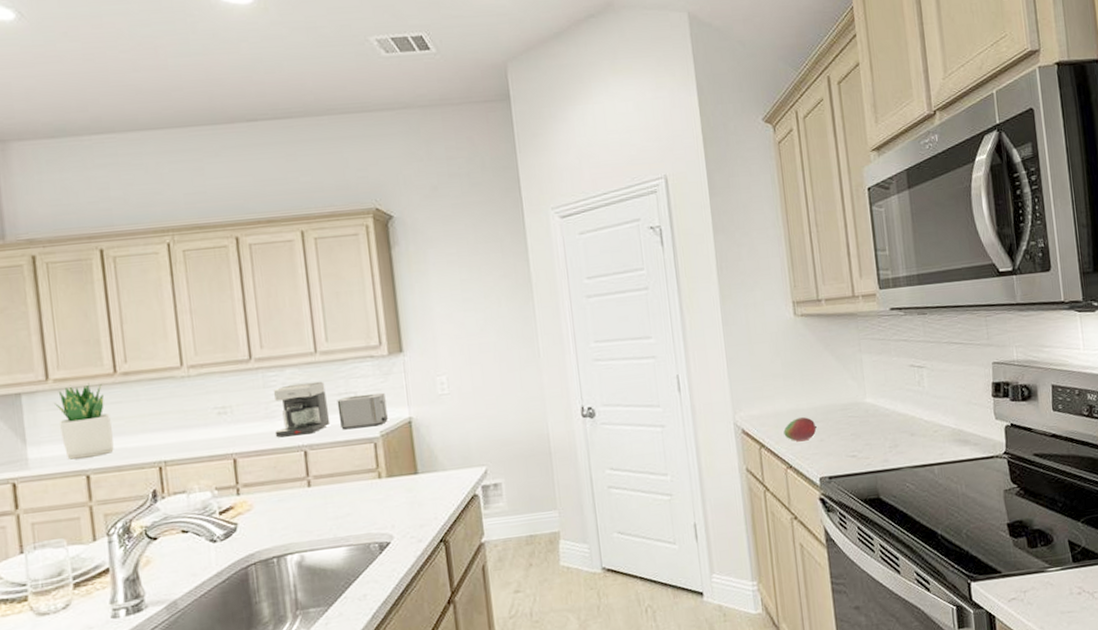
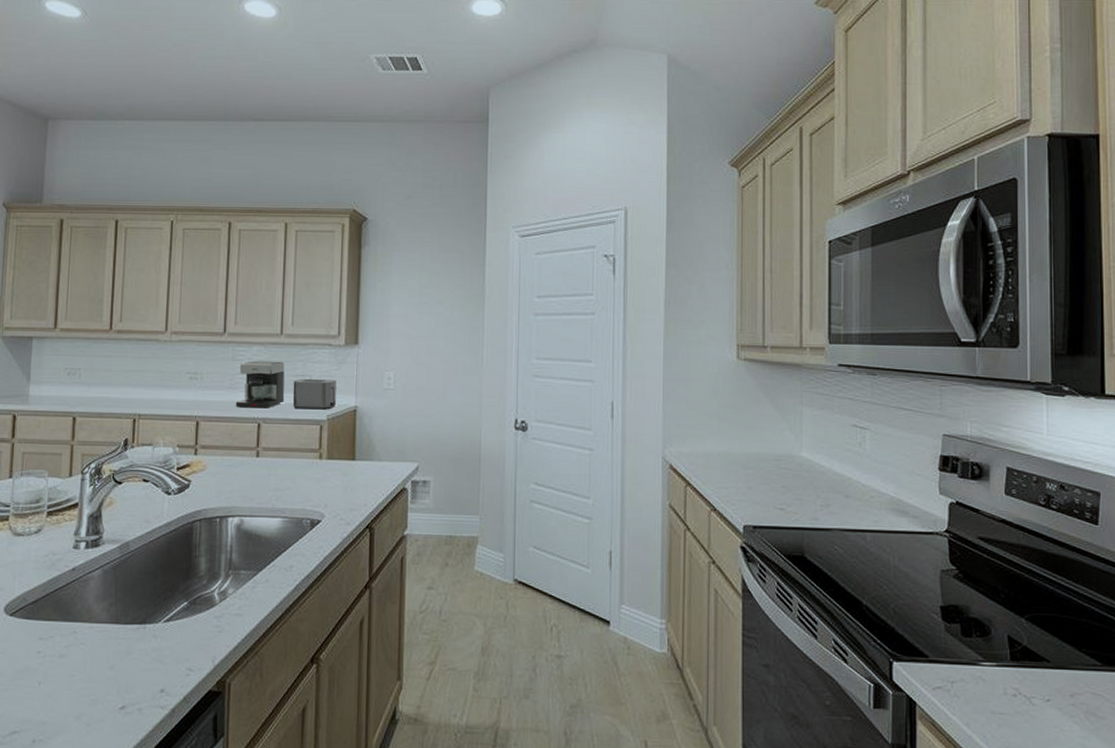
planter: present [54,382,114,460] -> none [58,335,101,402]
fruit: present [783,417,817,442] -> none [712,462,746,486]

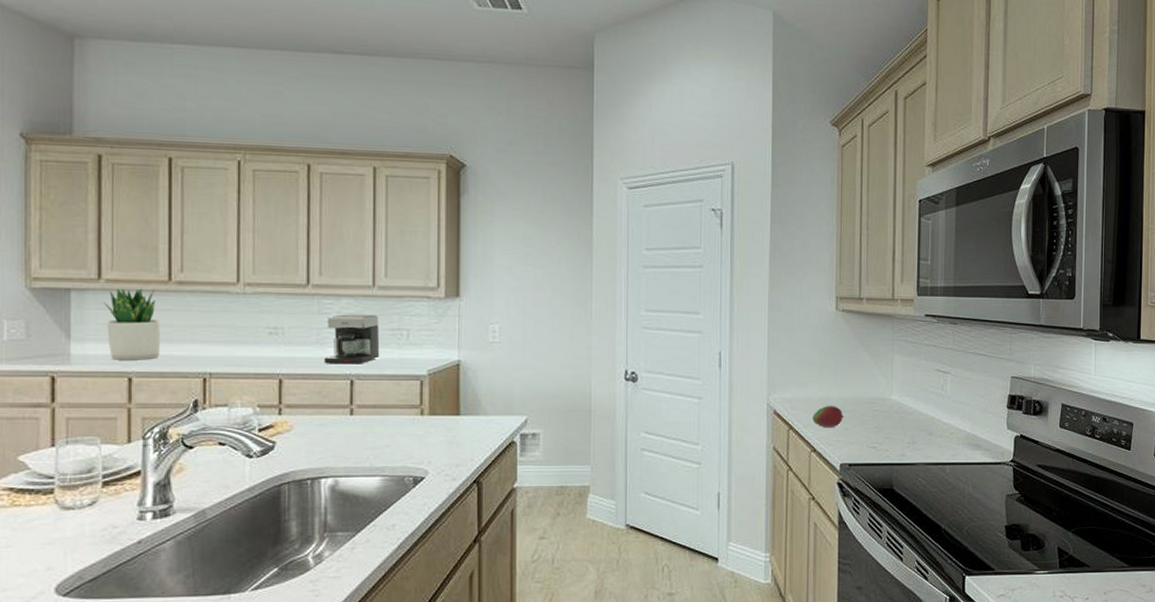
planter: none [58,335,101,402] -> present [104,286,161,360]
toaster: present [292,378,338,410] -> none [389,332,438,365]
fruit: none [712,462,746,486] -> present [812,406,843,428]

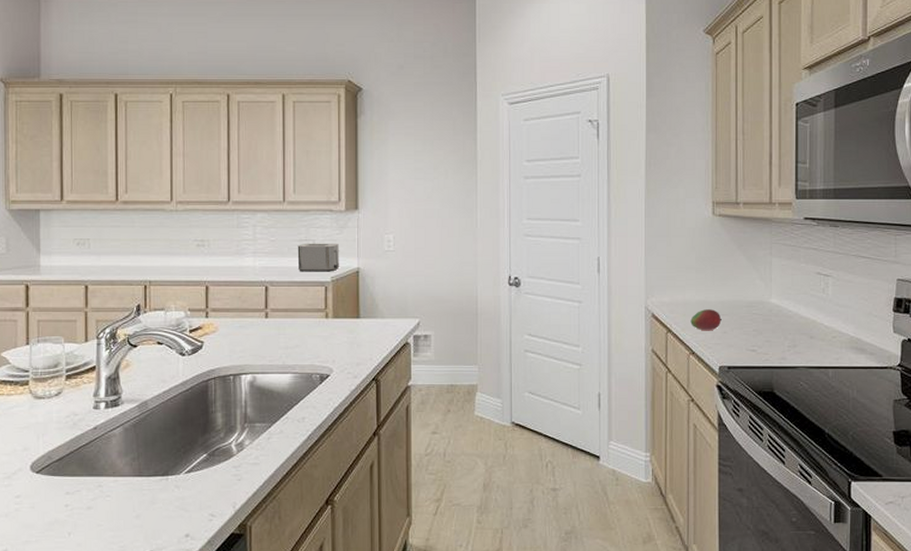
planter: present [104,286,161,360] -> none [66,207,111,270]
coffee maker: present [323,314,380,364] -> none [242,227,290,272]
toaster: none [389,332,438,365] -> present [297,243,340,272]

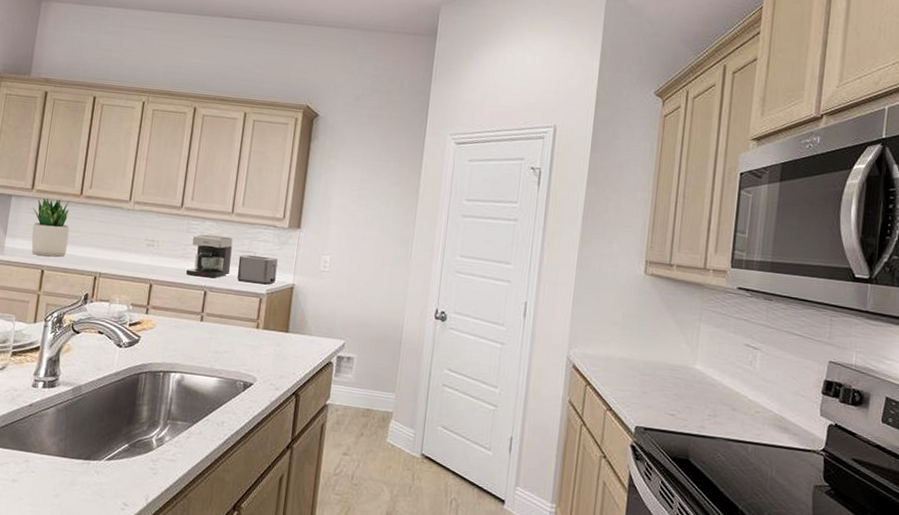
planter: none [66,207,111,270] -> present [31,196,70,257]
coffee maker: none [242,227,290,272] -> present [185,234,233,279]
fruit: present [690,309,722,331] -> none [611,366,643,390]

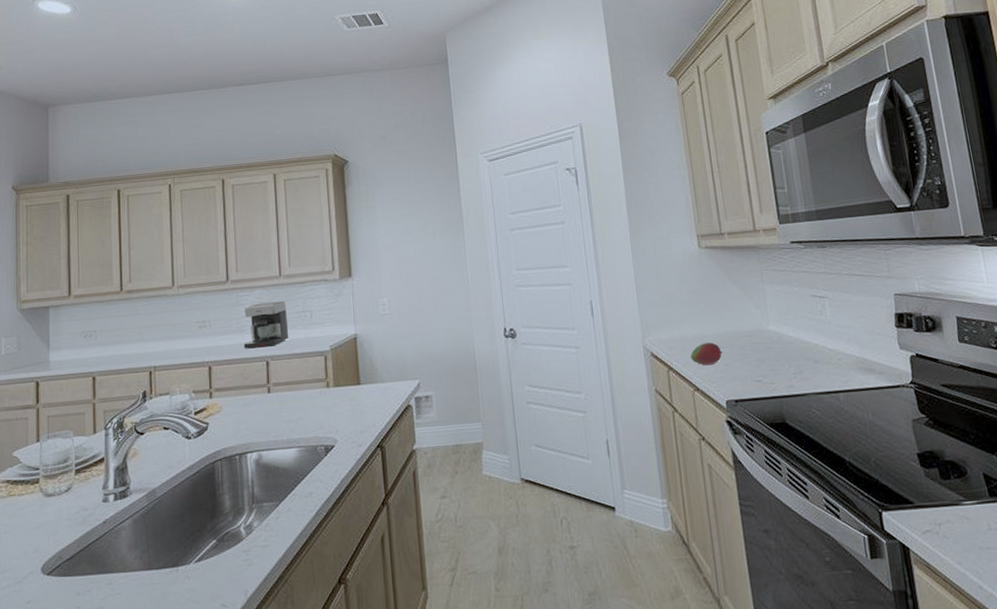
planter: present [31,196,70,257] -> none [74,299,116,363]
toaster: present [237,254,278,285] -> none [295,311,337,344]
fruit: none [611,366,643,390] -> present [690,342,722,366]

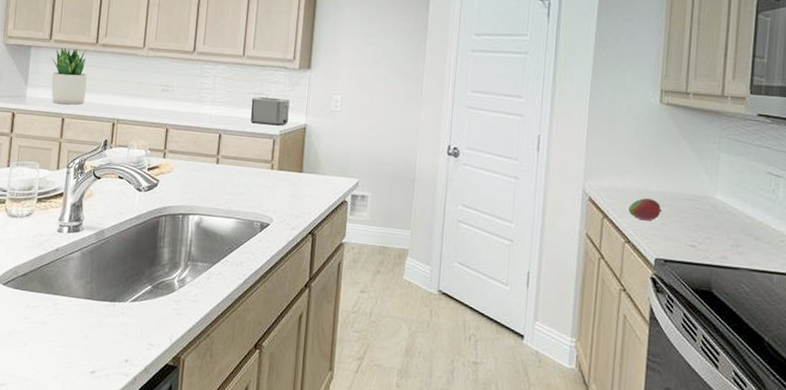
planter: none [74,299,116,363] -> present [51,46,87,105]
coffee maker: present [243,300,289,349] -> none [200,78,245,121]
toaster: none [295,311,337,344] -> present [250,96,290,126]

